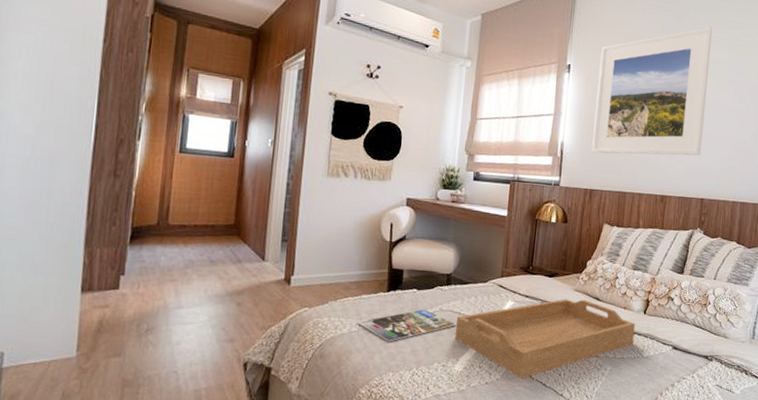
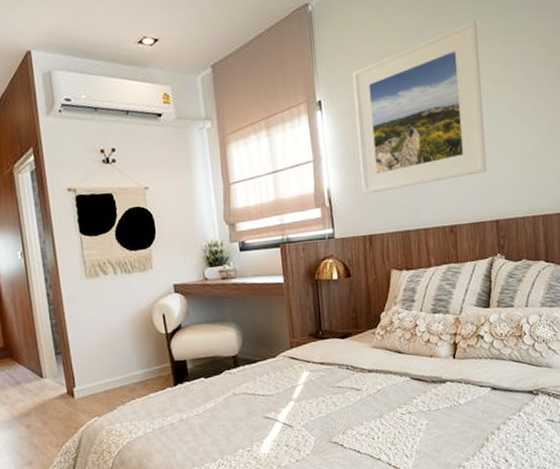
magazine: present [357,308,457,342] -> none [150,396,254,437]
serving tray: present [455,299,635,379] -> none [253,355,447,451]

